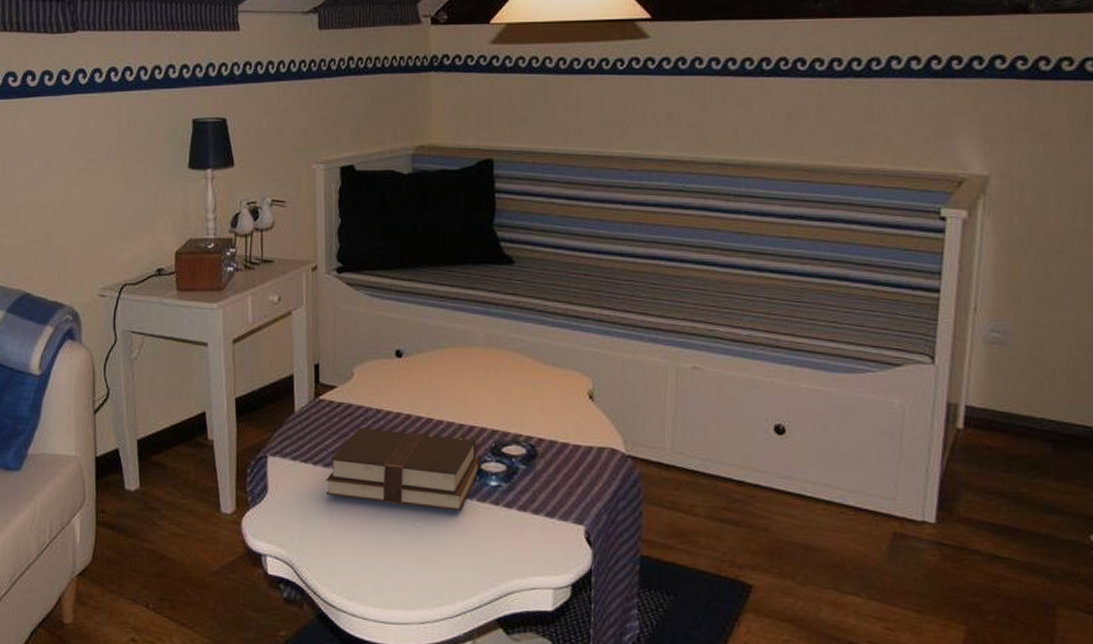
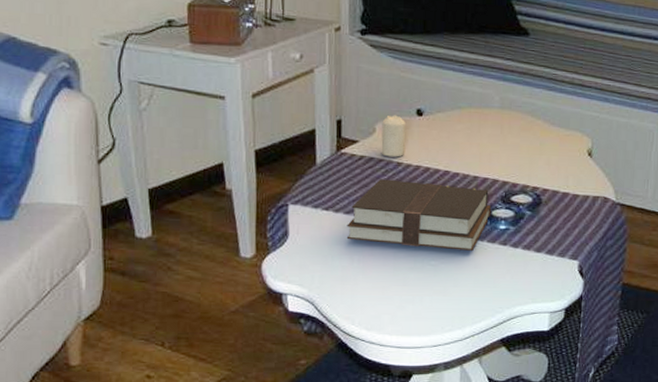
candle: none [359,357,384,404] -> present [381,115,405,157]

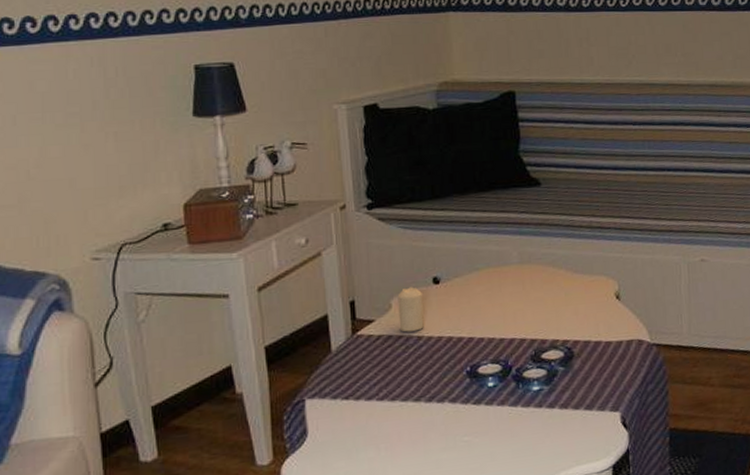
bible: present [346,179,492,251] -> none [370,351,523,428]

